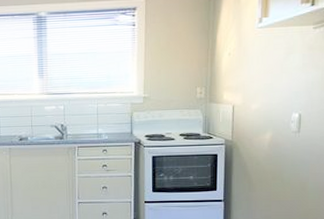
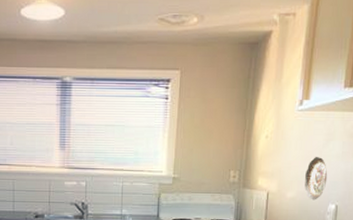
decorative plate: none [268,69,290,111] -> present [304,156,328,200]

